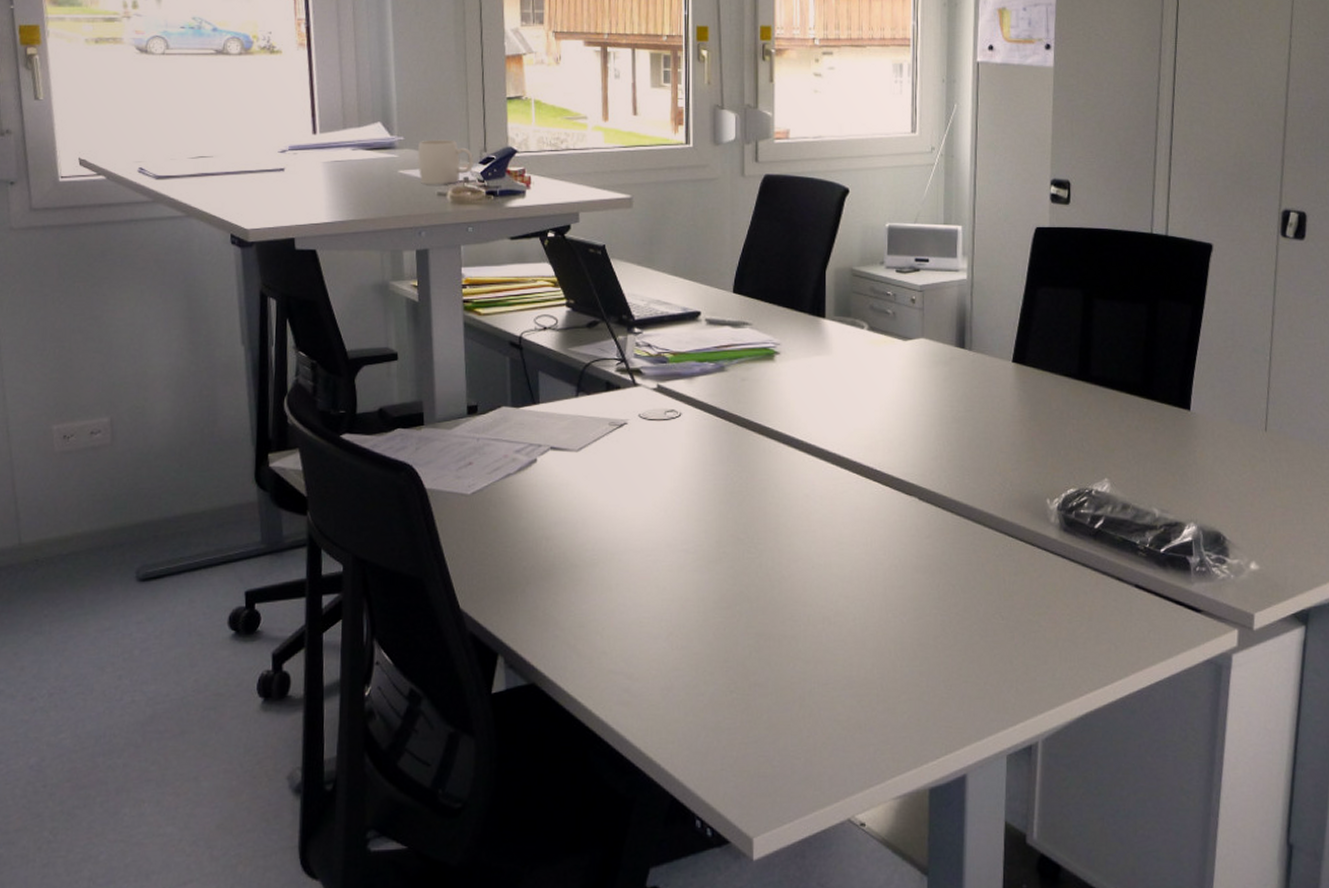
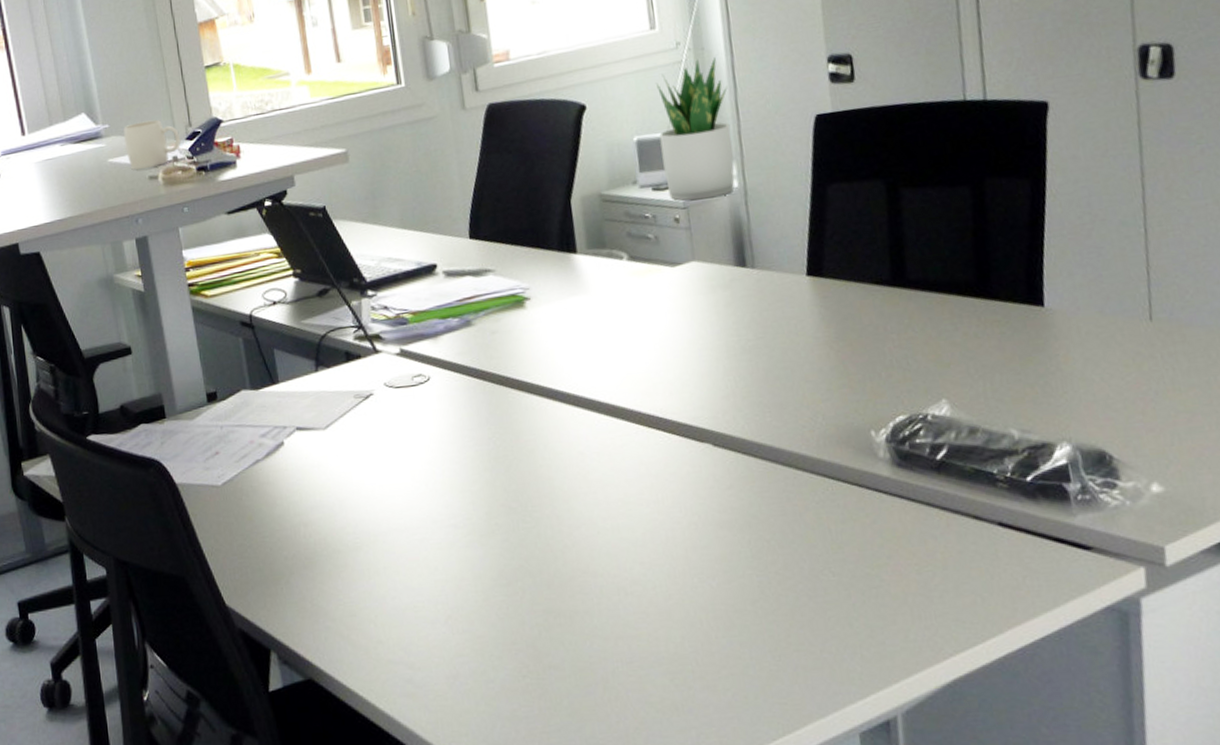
planter: none [908,164,969,286] -> present [657,58,735,201]

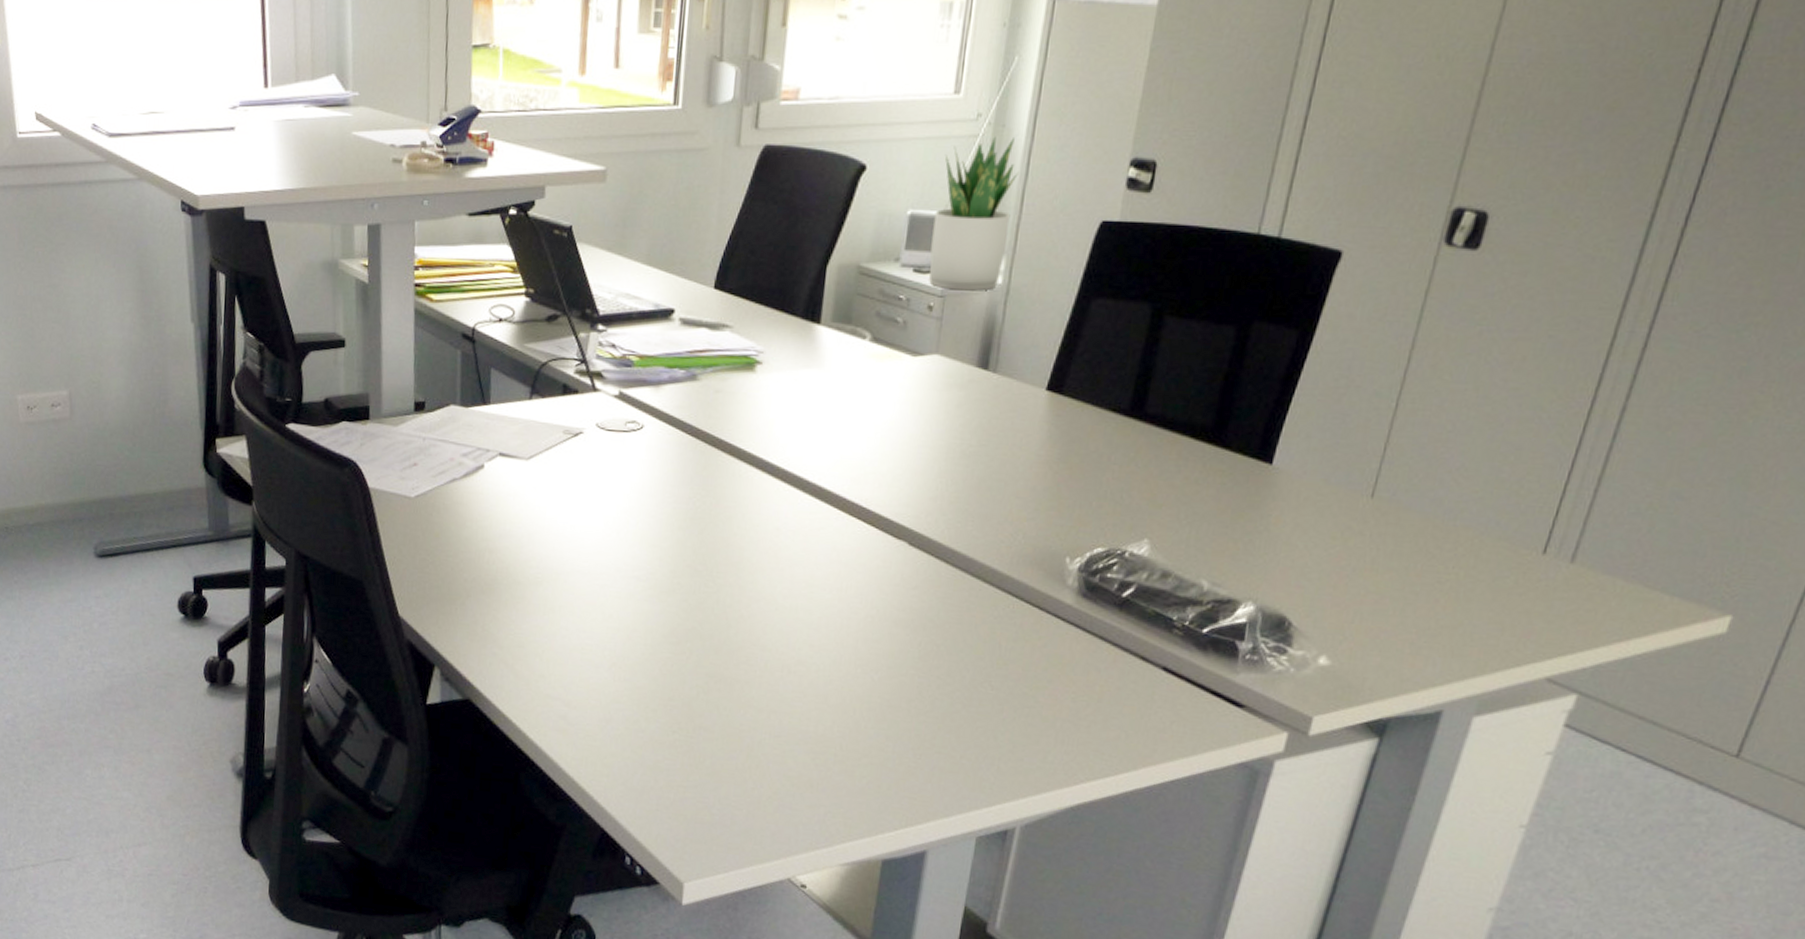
mug: present [123,119,180,170] -> none [372,96,433,150]

